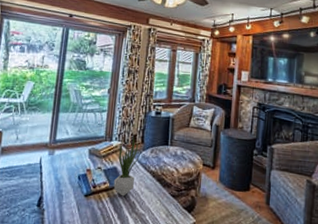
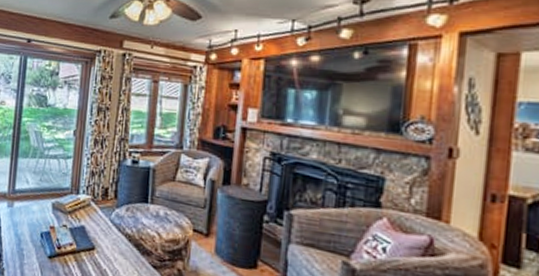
potted plant: present [113,136,140,197] -> none [81,189,112,262]

